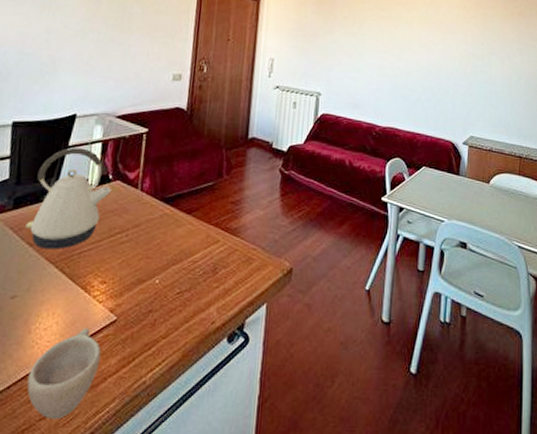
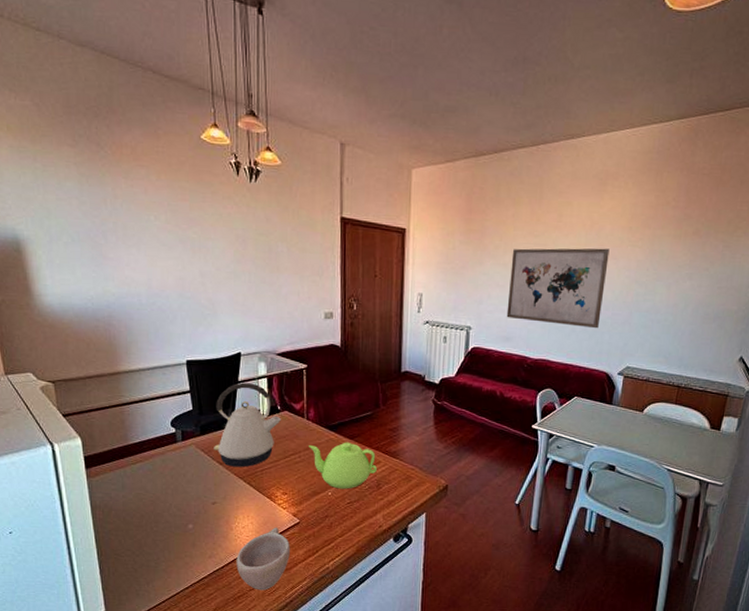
teapot: none [139,217,215,276] -> present [309,442,377,489]
wall art: none [355,20,448,98] -> present [506,248,610,329]

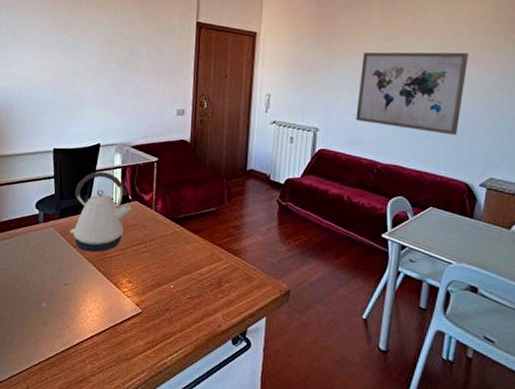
cup: present [236,527,291,591] -> none [80,315,132,378]
teapot: present [309,442,377,489] -> none [155,236,219,284]

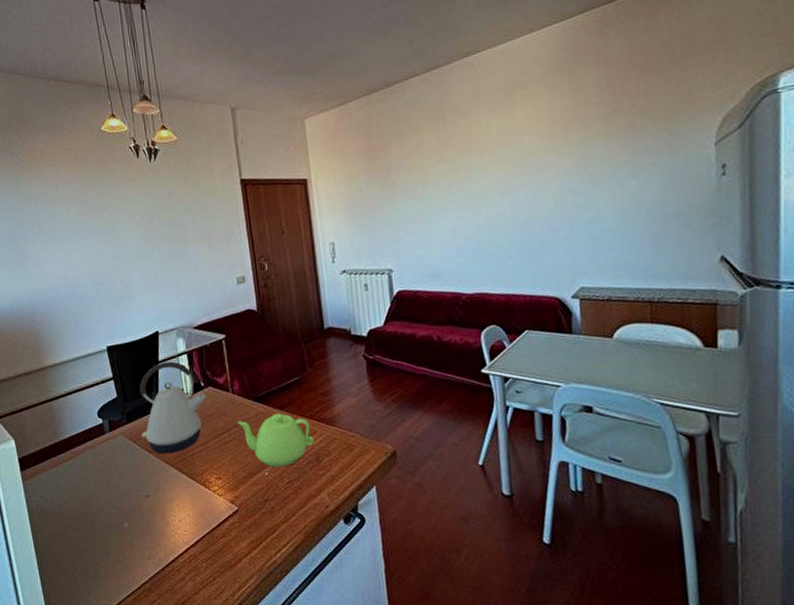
teapot: none [155,236,219,284] -> present [238,413,314,468]
wall art: present [355,52,469,136] -> none [423,161,538,254]

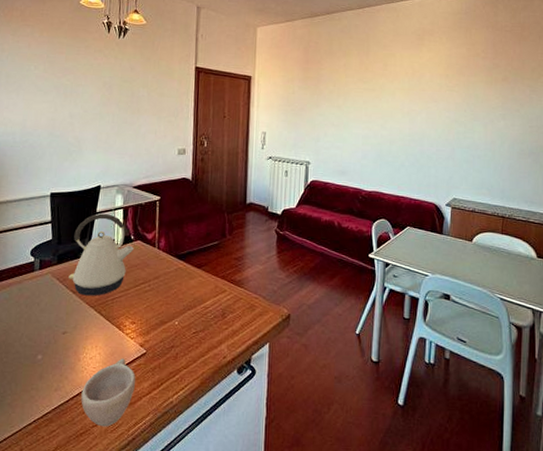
cup: none [176,518,233,594] -> present [81,358,136,427]
teapot: present [238,413,314,468] -> none [158,271,222,319]

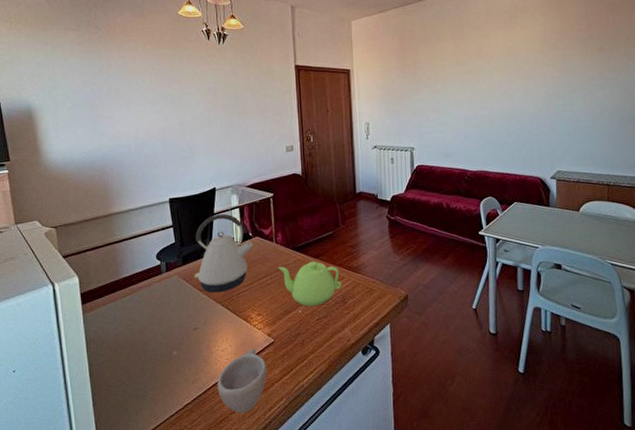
teapot: none [158,271,222,319] -> present [279,261,341,307]

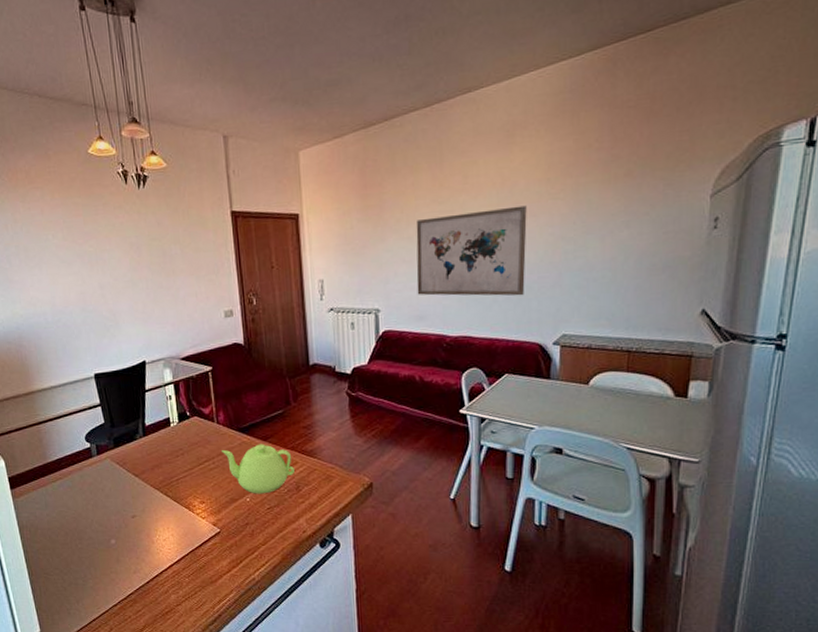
kettle: present [194,214,253,293] -> none [126,391,191,478]
cup: present [217,348,267,413] -> none [160,538,214,605]
wall art: none [443,69,528,140] -> present [416,205,527,296]

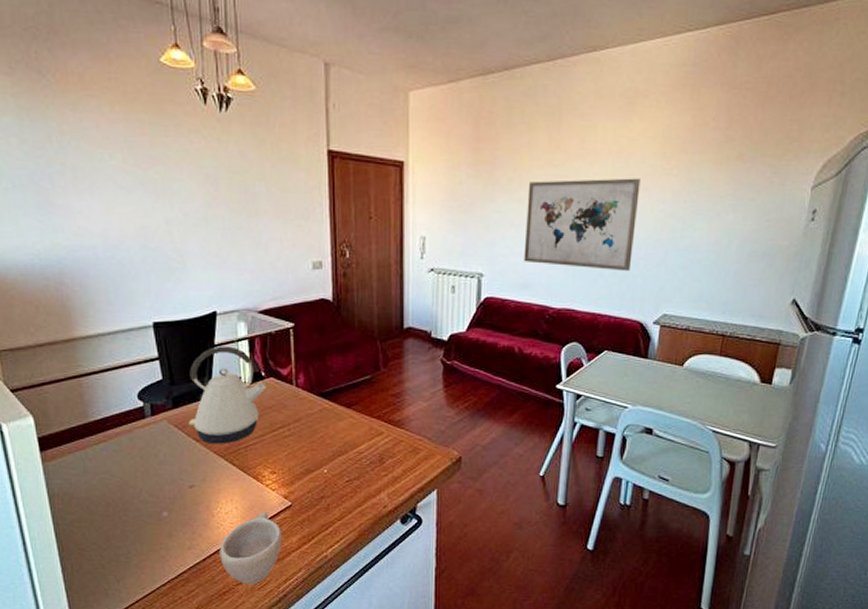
kettle: none [126,391,191,478] -> present [189,346,266,444]
cup: none [160,538,214,605] -> present [219,512,283,585]
teapot: present [222,444,295,494] -> none [299,411,379,466]

